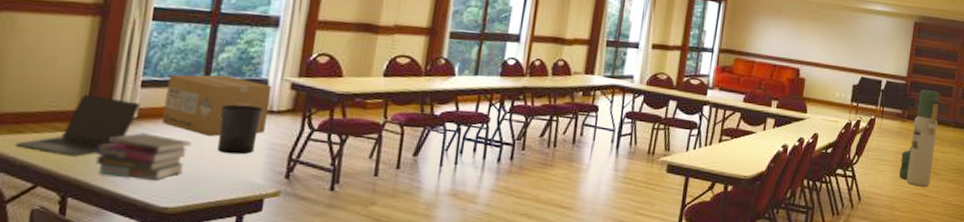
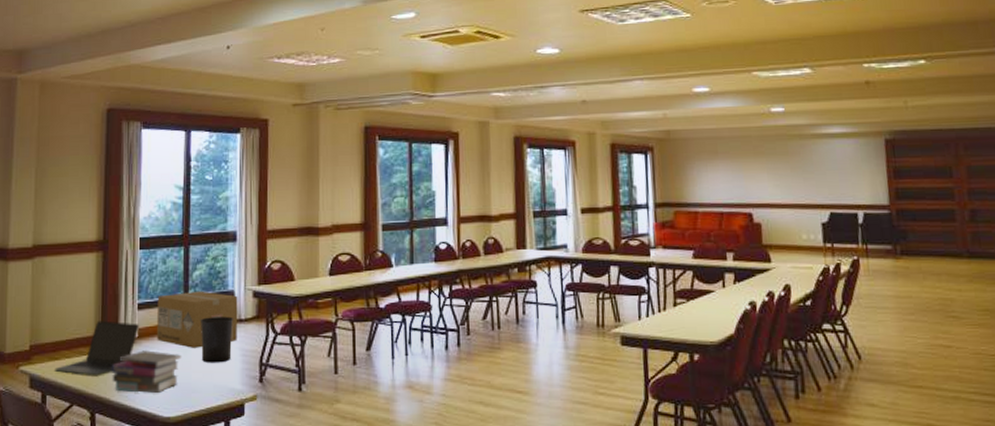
water cooler: present [898,89,940,187] -> none [903,217,951,336]

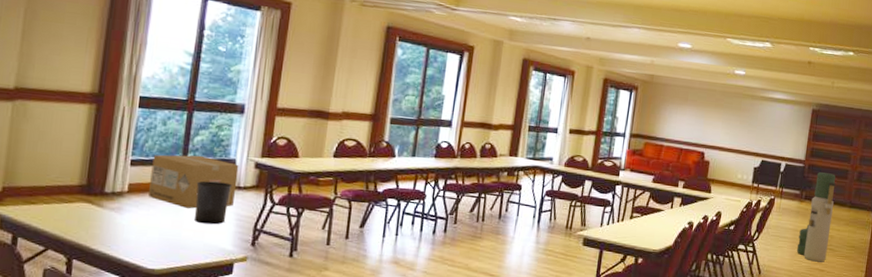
laptop: present [55,320,139,377] -> none [30,171,130,225]
books: present [111,350,182,393] -> none [94,204,174,246]
water cooler: none [903,217,951,336] -> present [796,172,836,262]

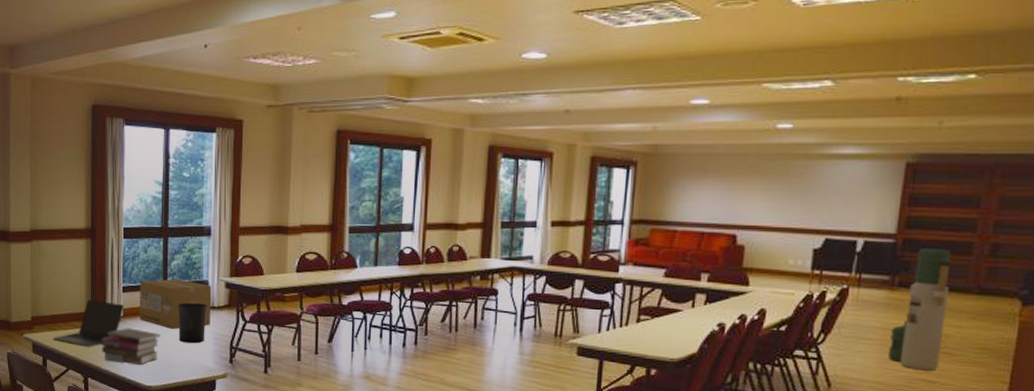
laptop: none [30,171,130,225] -> present [53,299,124,347]
books: none [94,204,174,246] -> present [100,328,162,365]

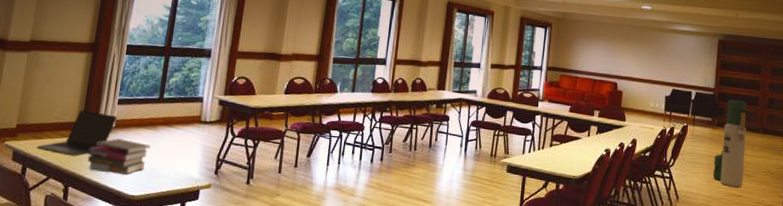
cardboard box: present [140,278,212,329] -> none [131,94,206,141]
waste bin: present [177,302,208,344] -> none [168,116,200,155]

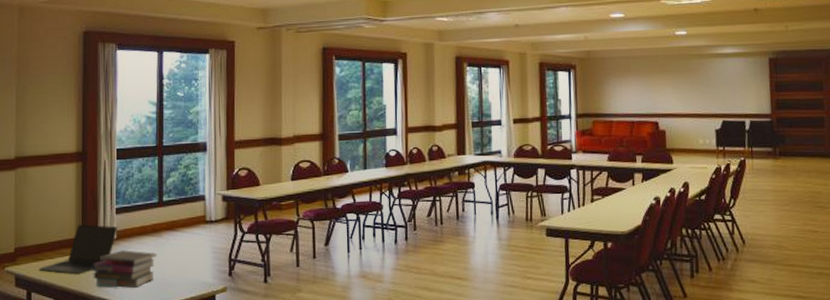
water cooler: present [712,99,747,188] -> none [780,124,818,223]

